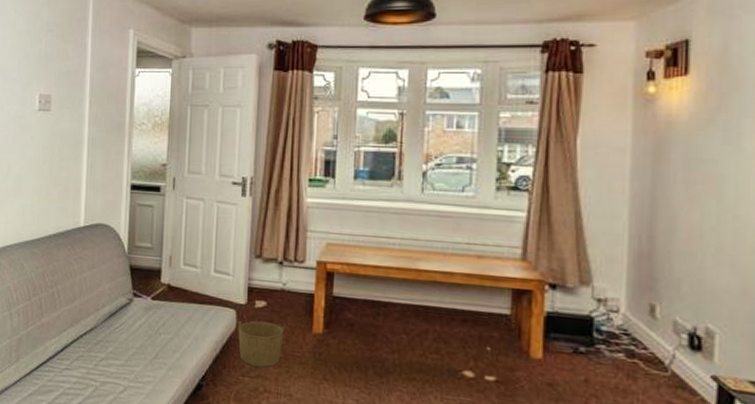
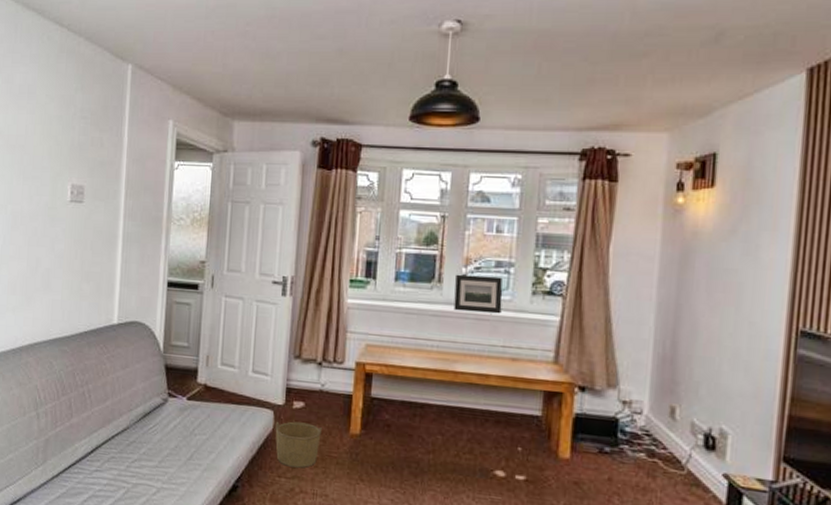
picture frame: none [415,171,466,211] -> present [453,274,503,314]

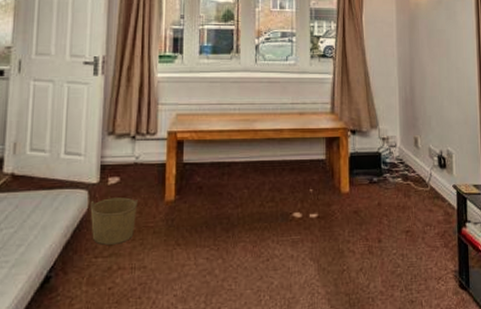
picture frame: present [453,274,503,314] -> none [249,45,289,76]

